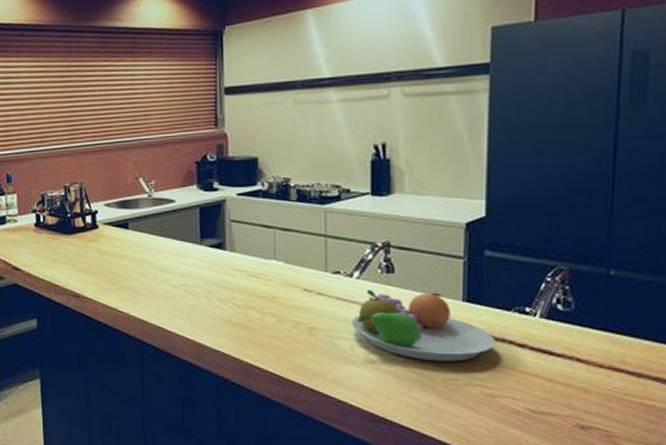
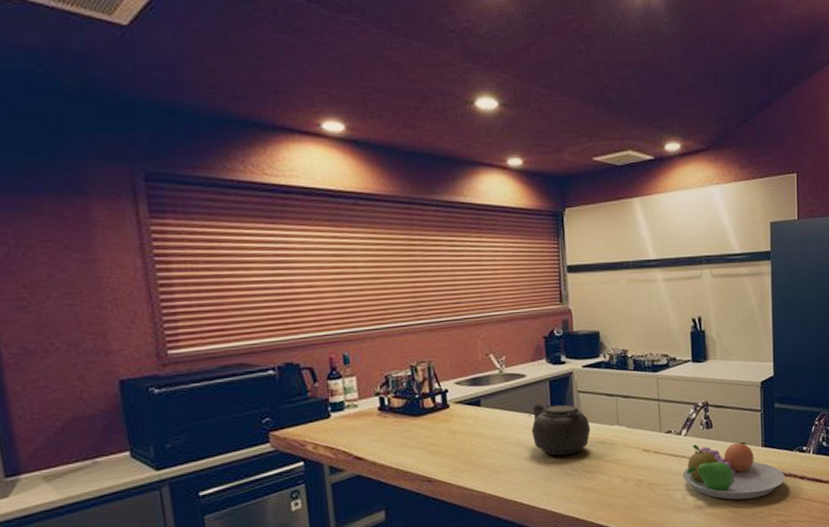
teapot: none [175,230,243,287] -> present [527,403,591,456]

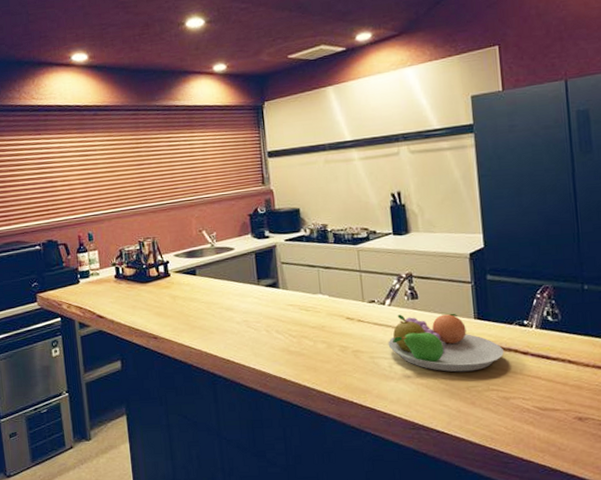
teapot: present [527,403,591,456] -> none [236,273,295,321]

